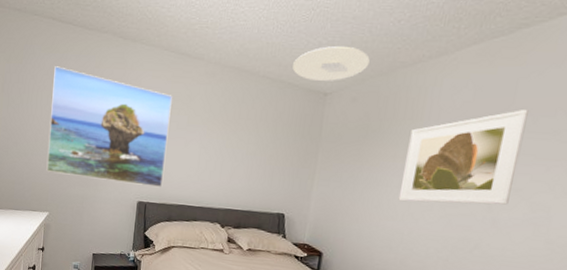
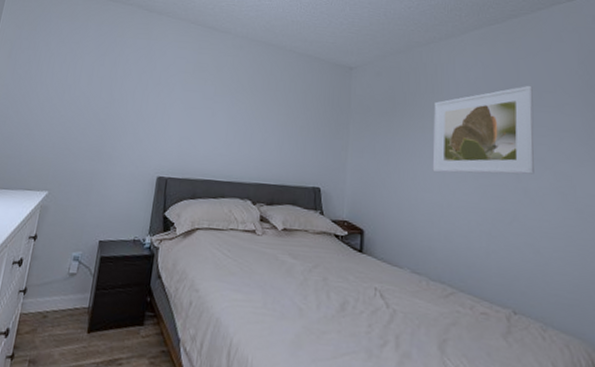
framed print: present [46,66,172,187] -> none [50,34,199,160]
ceiling light: present [293,45,370,81] -> none [318,26,388,57]

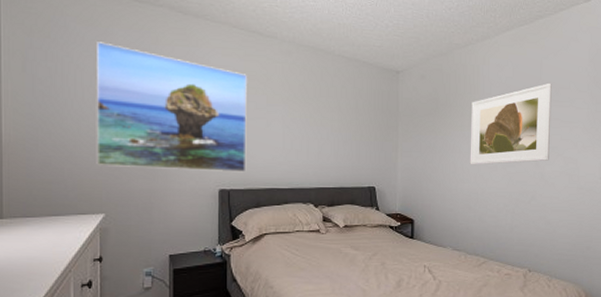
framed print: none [50,34,199,160] -> present [96,42,247,172]

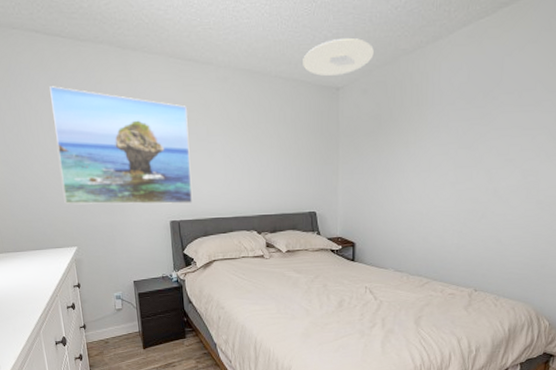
ceiling light: none [365,28,431,60] -> present [303,37,374,76]
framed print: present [470,82,552,165] -> none [415,84,514,184]

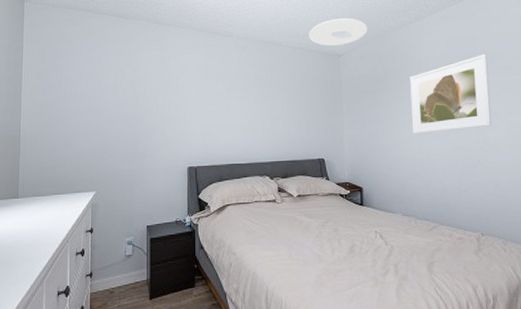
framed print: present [49,86,193,205] -> none [90,52,211,152]
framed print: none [415,84,514,184] -> present [410,53,492,134]

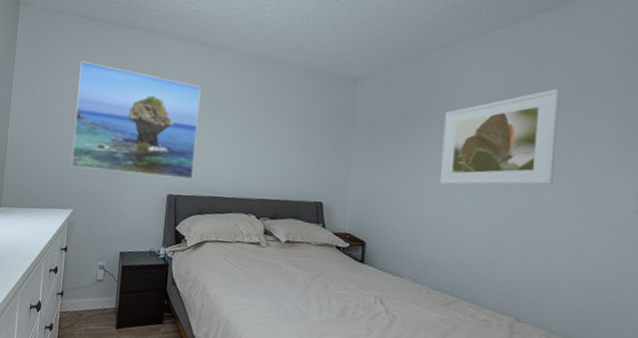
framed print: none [90,52,211,152] -> present [70,61,201,179]
ceiling light: present [309,18,367,46] -> none [321,33,397,68]

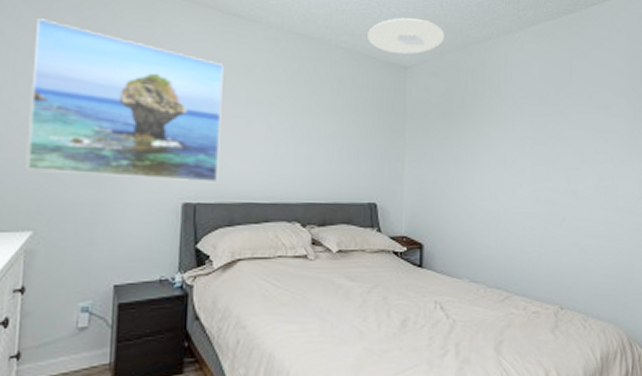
ceiling light: none [321,33,397,68] -> present [368,17,444,54]
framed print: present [439,88,560,185] -> none [490,86,584,180]

